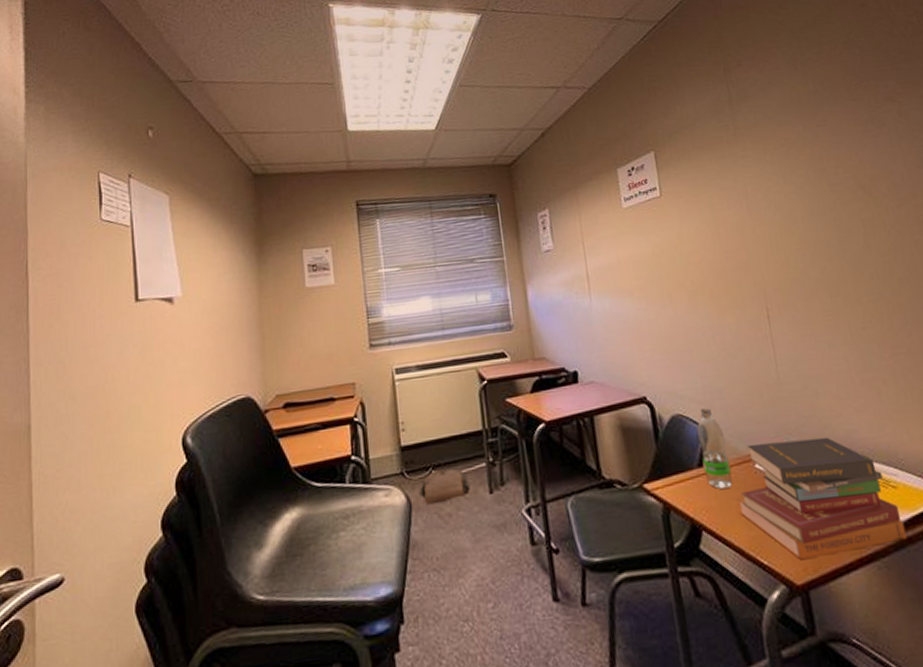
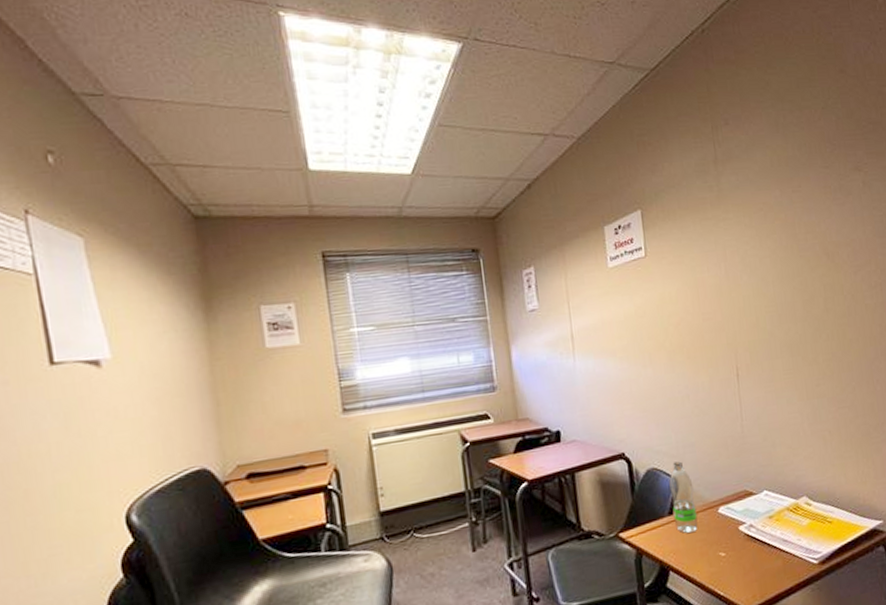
bag: present [418,468,470,505] -> none [399,530,453,567]
books: present [737,436,908,560] -> none [701,482,837,589]

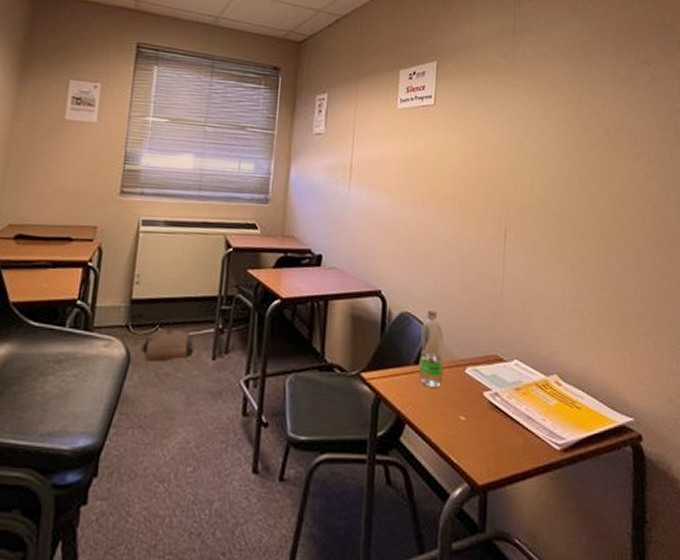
bag: none [399,530,453,567] -> present [140,327,194,362]

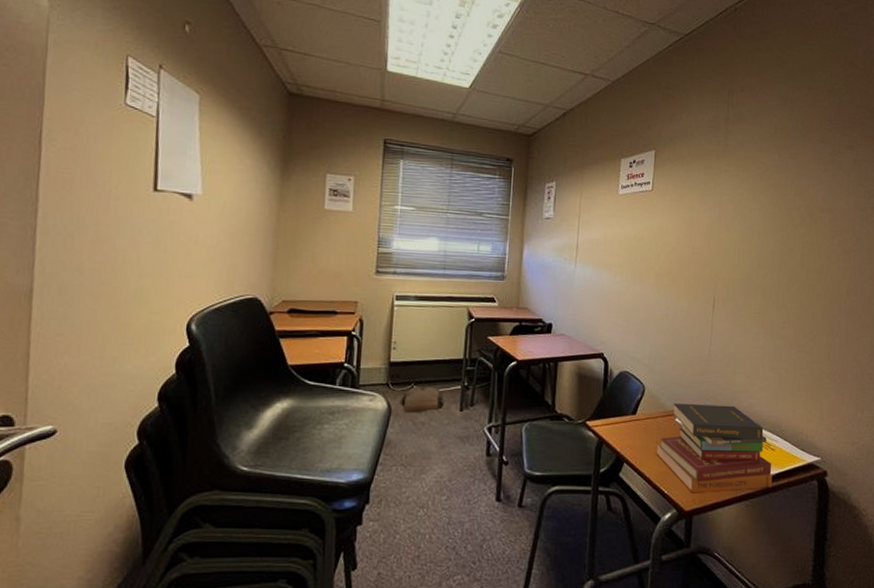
bottle: present [418,310,444,389] -> none [635,370,658,434]
books: none [442,350,580,463] -> present [656,403,773,493]

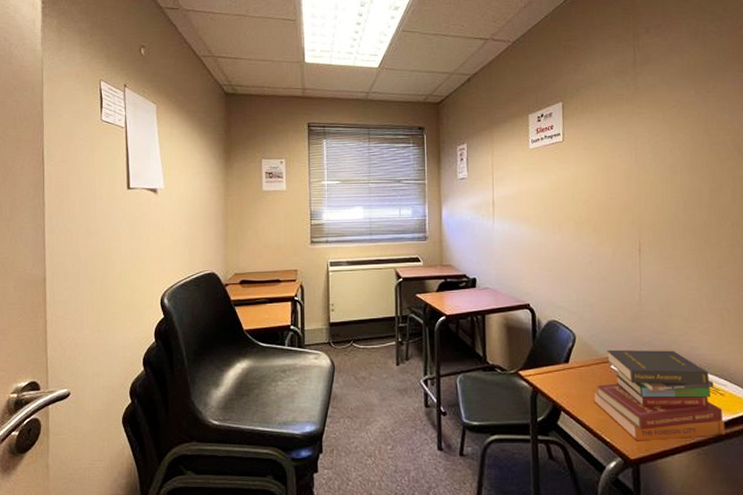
bag: present [399,385,444,413] -> none [341,342,382,369]

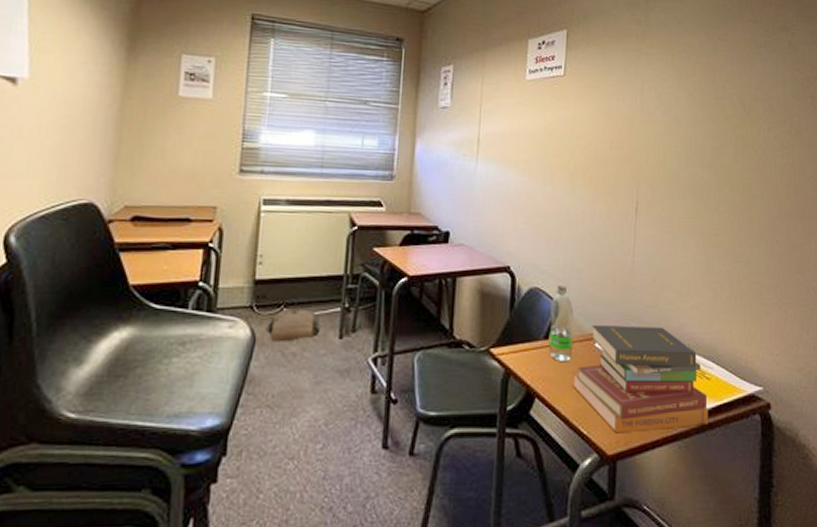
bag: none [341,342,382,369] -> present [265,307,321,342]
bottle: none [567,318,591,382] -> present [548,285,574,363]

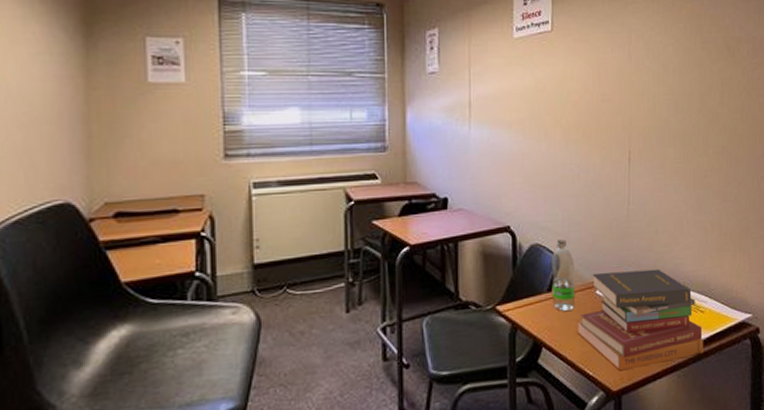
bag: present [265,307,321,342] -> none [270,287,326,323]

